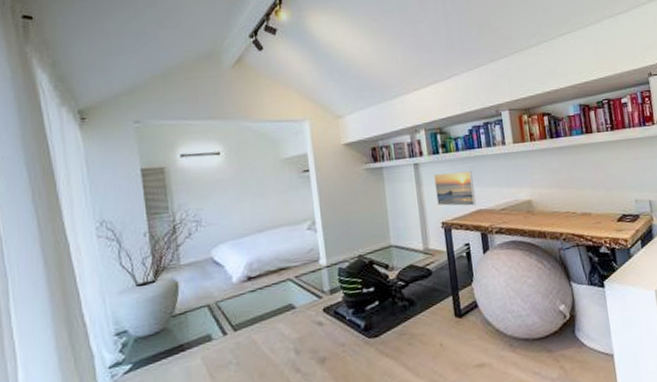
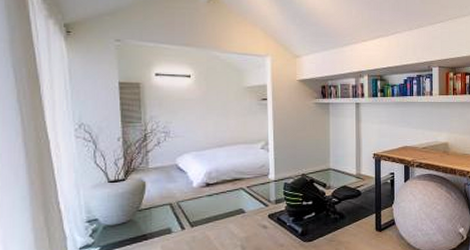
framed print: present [434,171,476,206] -> none [371,113,403,143]

